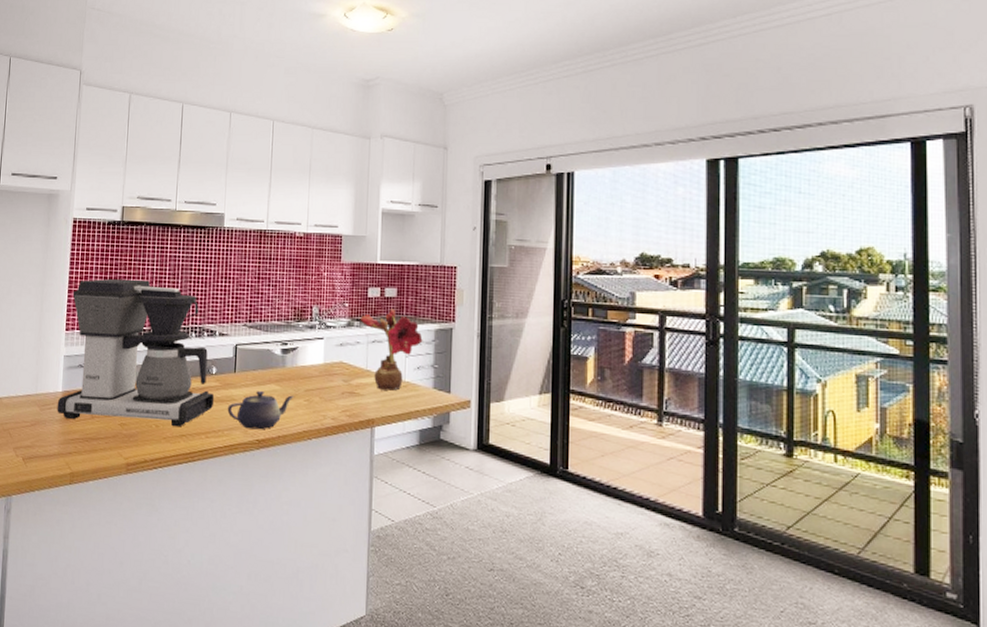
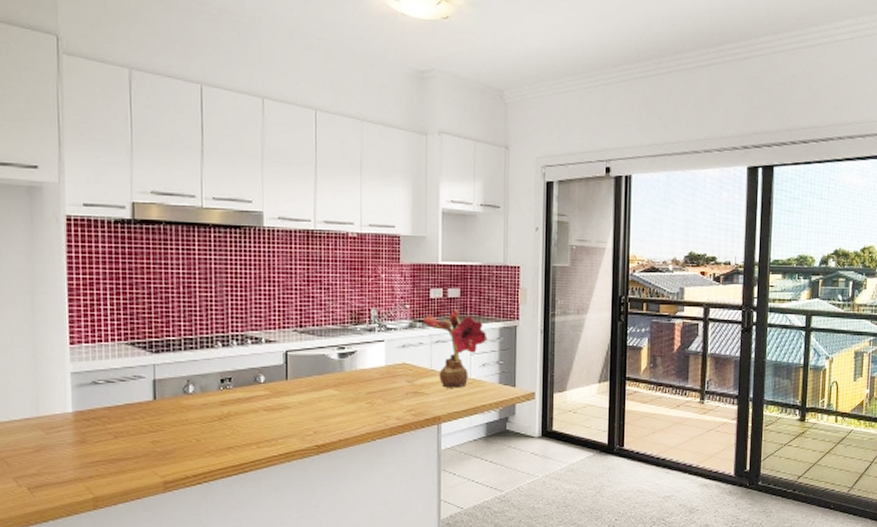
coffee maker: present [57,278,215,428] -> none [67,284,265,440]
teapot: present [227,391,294,430] -> none [280,397,355,435]

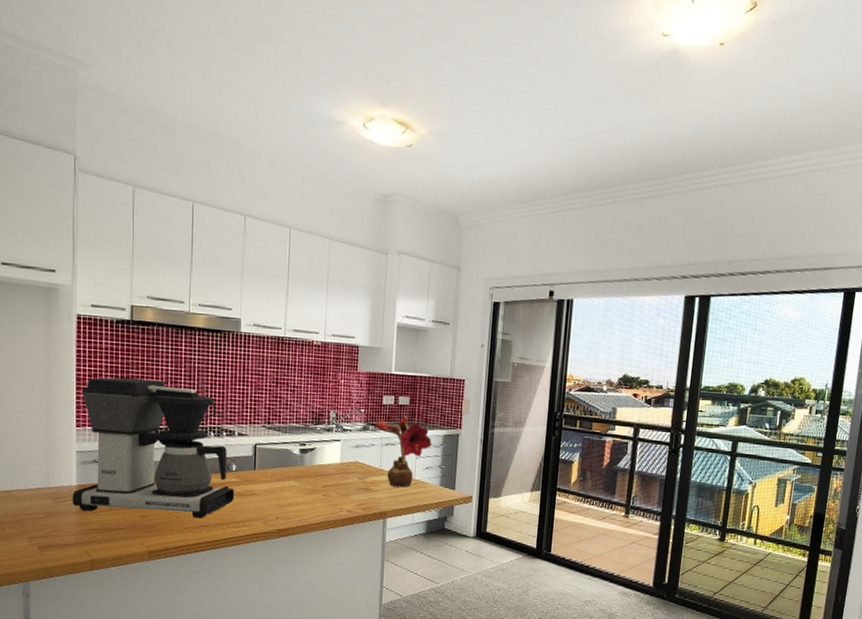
coffee maker: none [67,284,265,440] -> present [72,377,235,519]

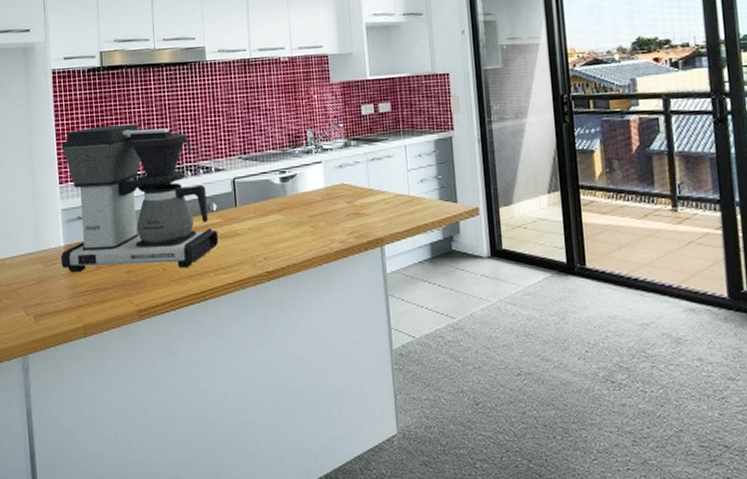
flower: present [374,415,432,487] -> none [356,124,423,207]

